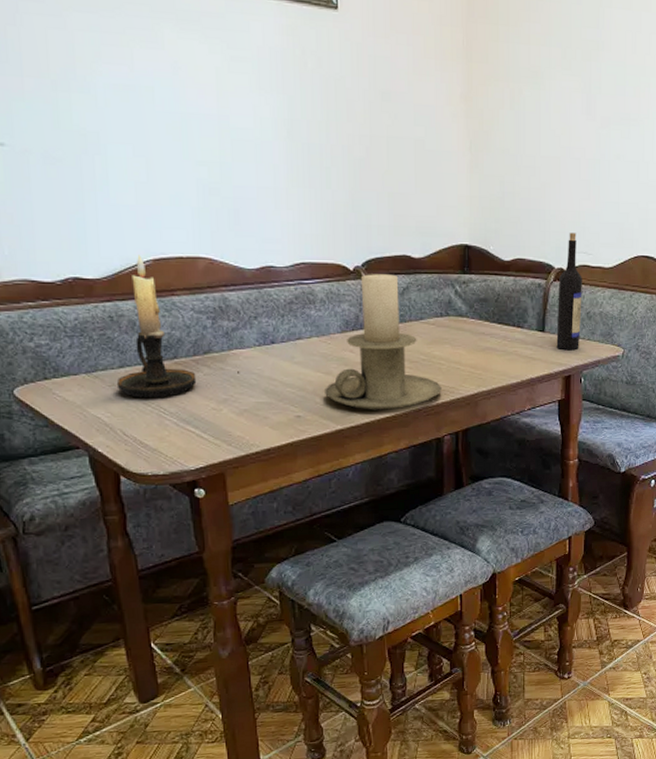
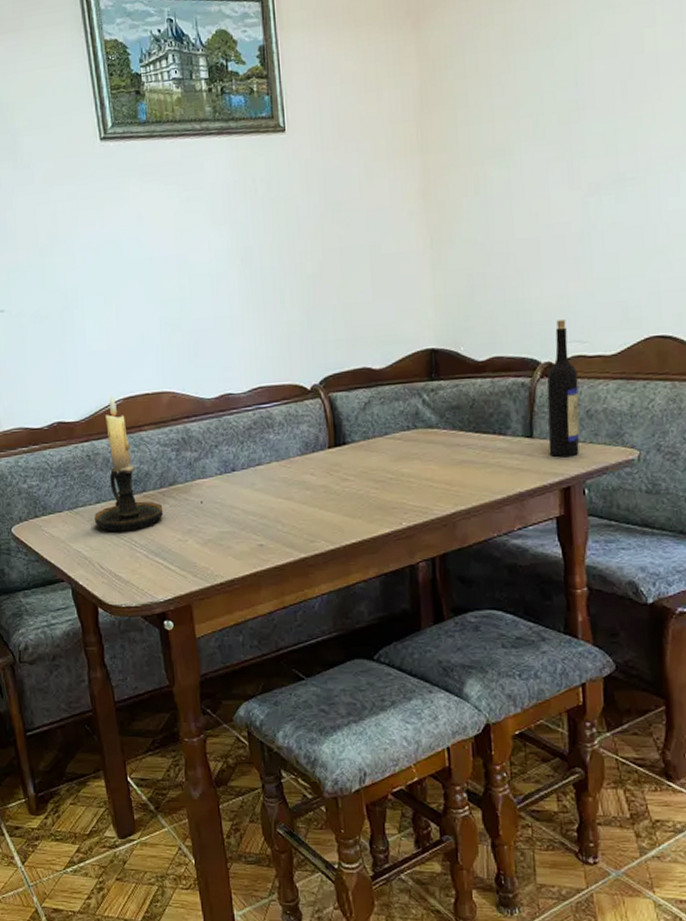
candle holder: present [325,274,442,410] -> none [286,389,413,536]

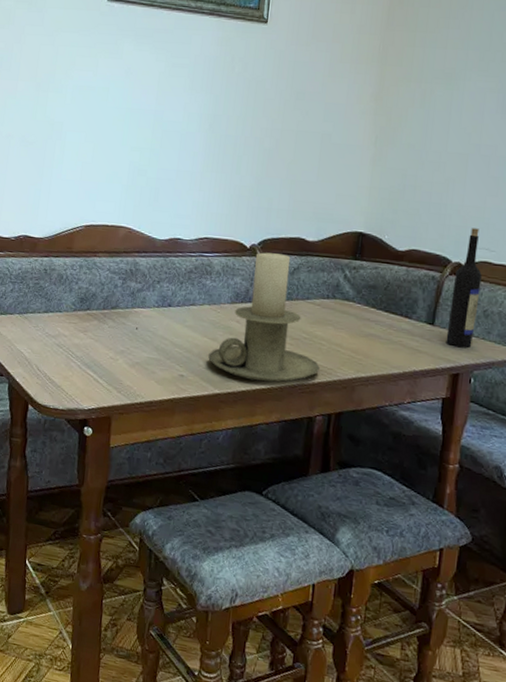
candle holder: present [94,395,164,532] -> none [40,221,102,343]
candle holder: none [286,389,413,536] -> present [208,252,320,383]

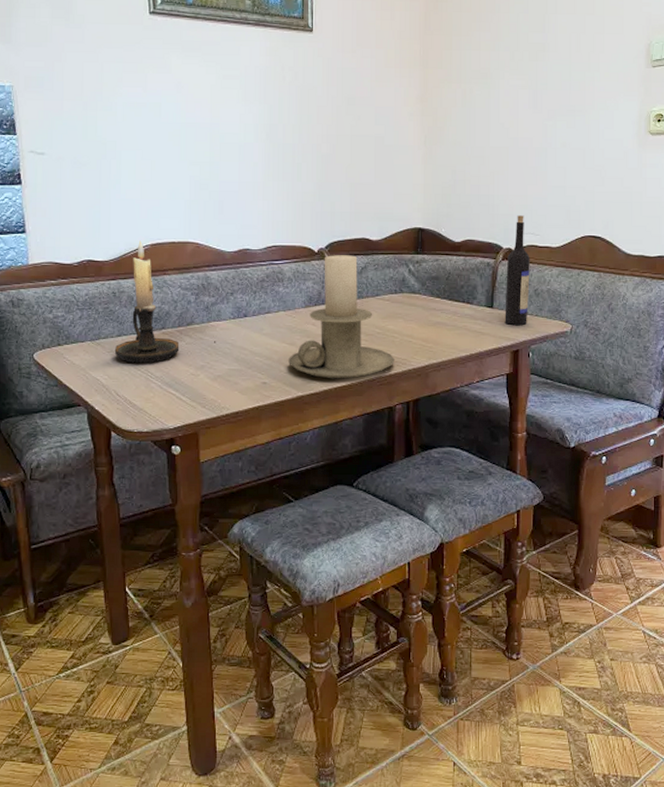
candle holder: none [40,221,102,343] -> present [114,240,180,364]

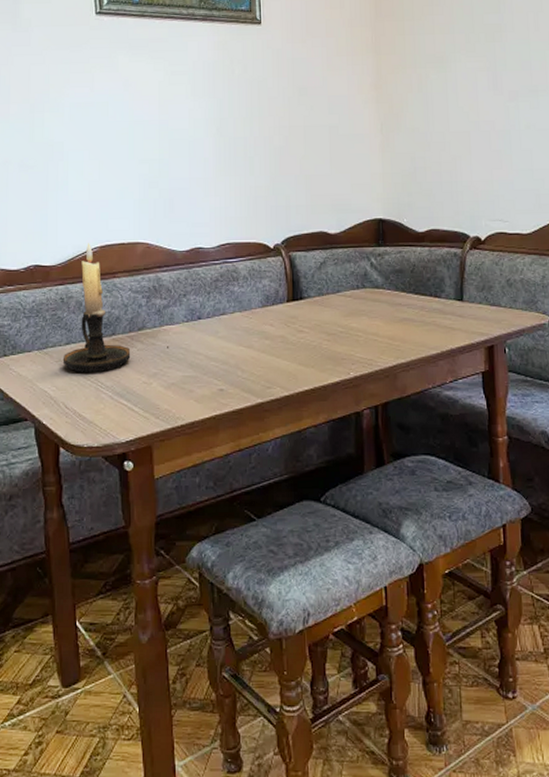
candle holder: present [288,255,394,379] -> none [246,250,360,383]
wine bottle: present [505,215,530,326] -> none [475,201,502,320]

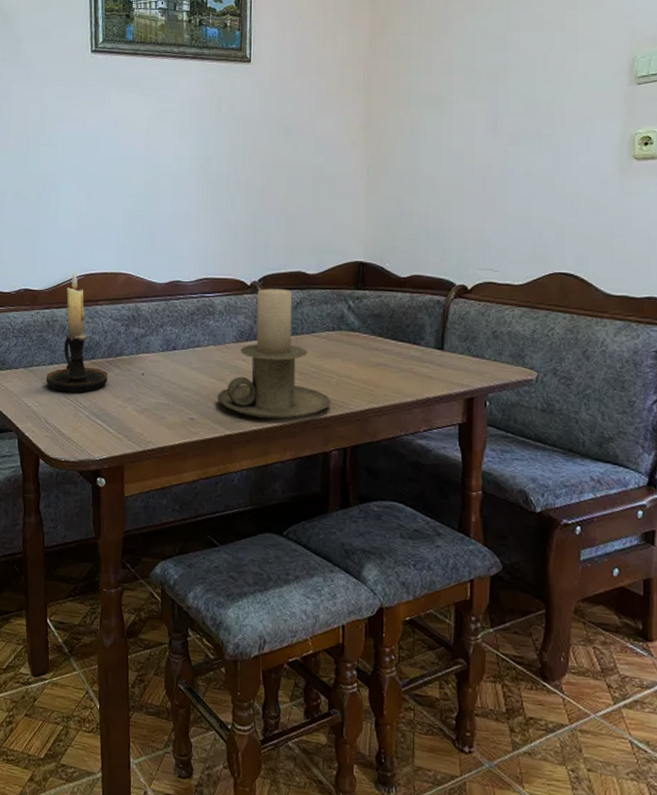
candle holder: none [246,250,360,383] -> present [217,289,331,420]

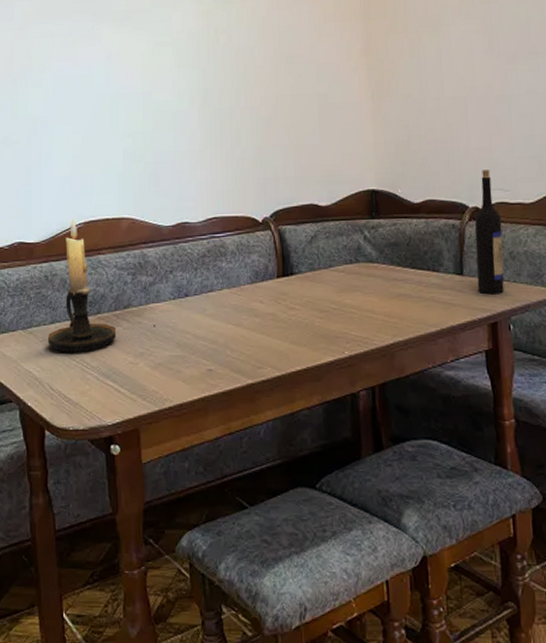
candle holder: present [217,289,331,420] -> none [236,223,354,363]
wine bottle: none [457,249,487,371] -> present [474,170,504,295]

